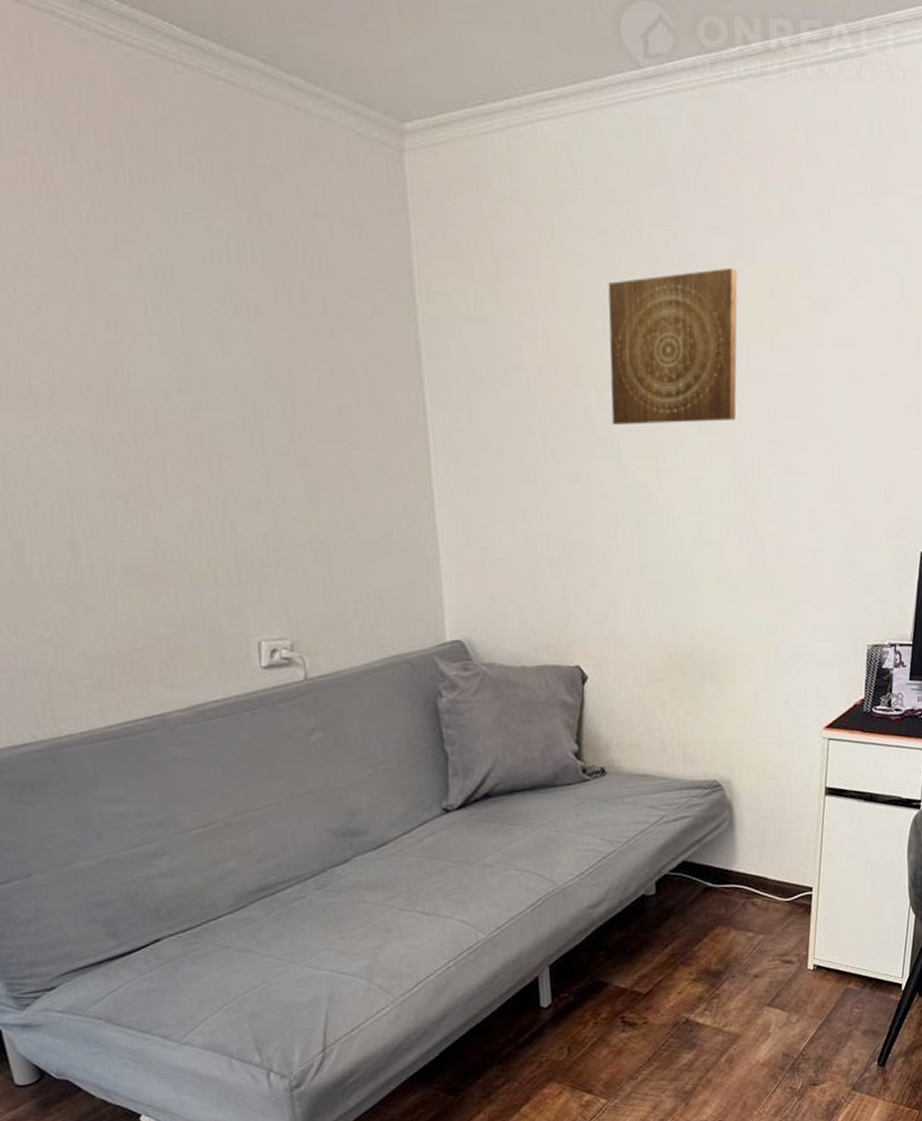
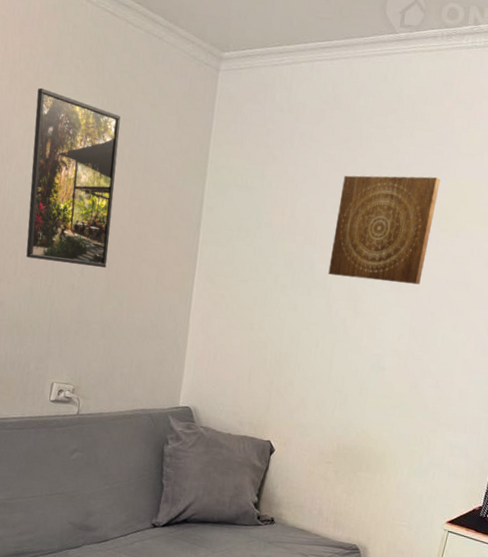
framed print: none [138,208,301,467] -> present [26,87,121,268]

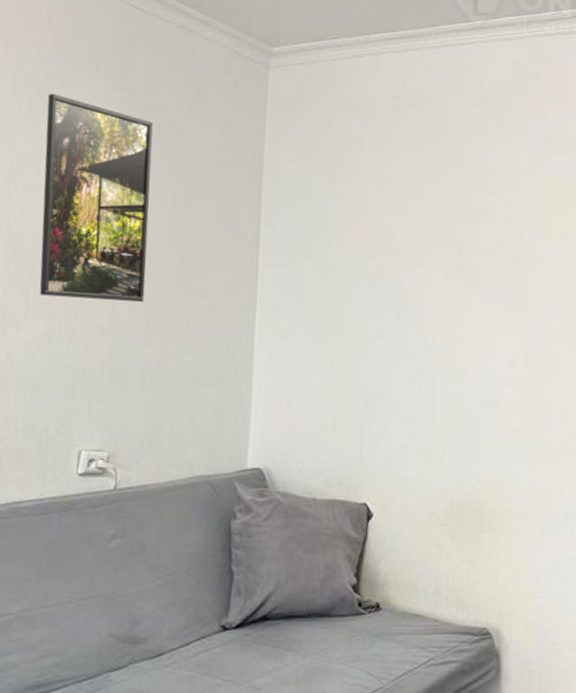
wall art: present [328,175,441,285] -> none [419,176,538,300]

